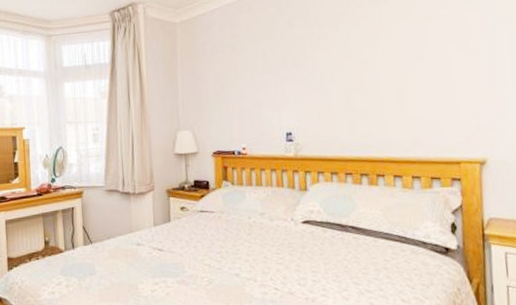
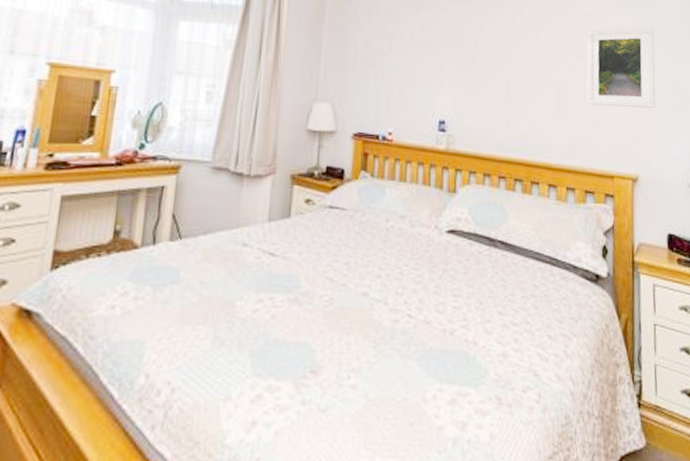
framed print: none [425,17,503,101] -> present [586,27,656,108]

